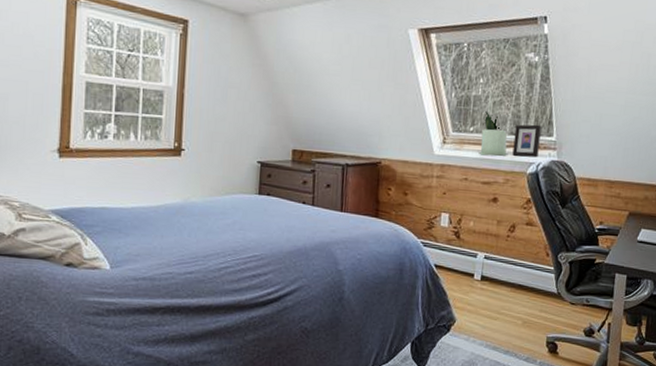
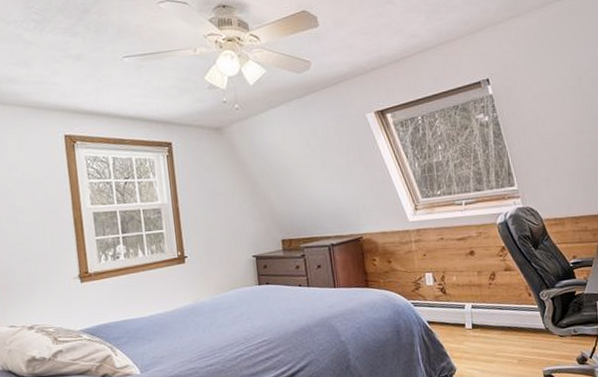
planter: present [478,111,508,157] -> none [448,174,477,215]
picture frame: present [512,124,542,158] -> none [478,177,504,211]

